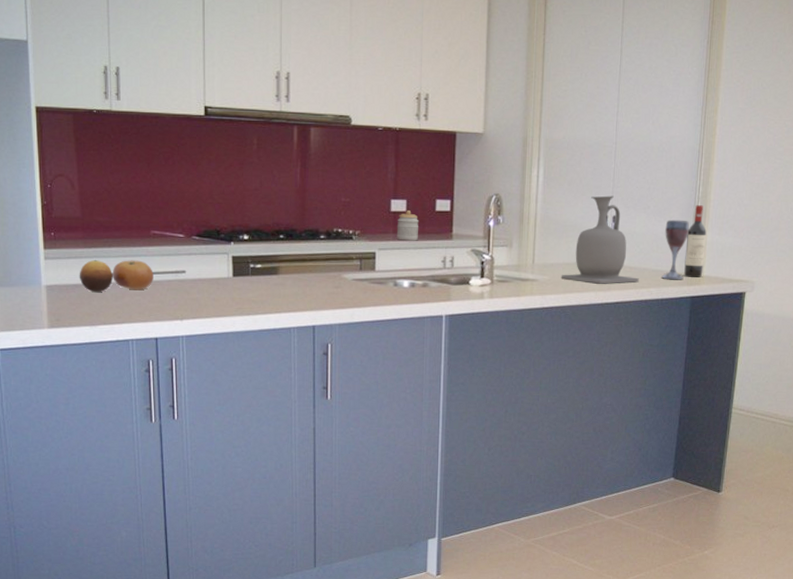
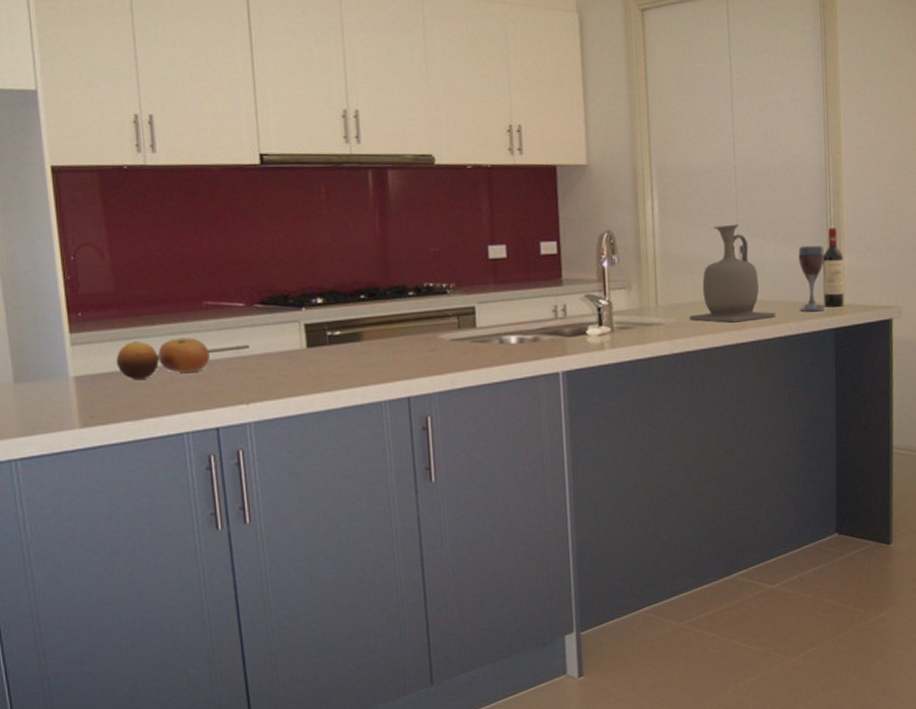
jar: present [396,210,420,241] -> none [496,256,523,291]

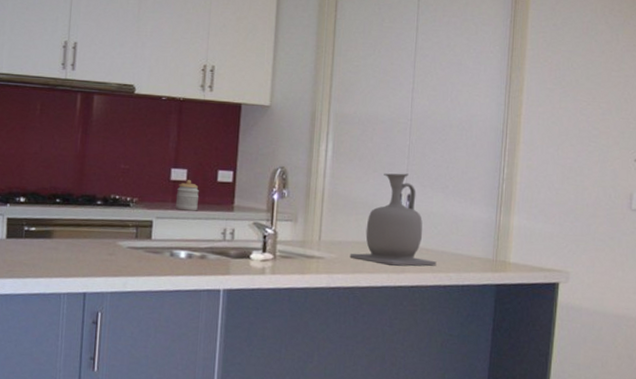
jar: none [496,256,523,291] -> present [175,180,200,211]
cup: present [798,245,825,312] -> none [461,201,494,266]
wine bottle: present [822,228,845,307] -> none [488,187,513,264]

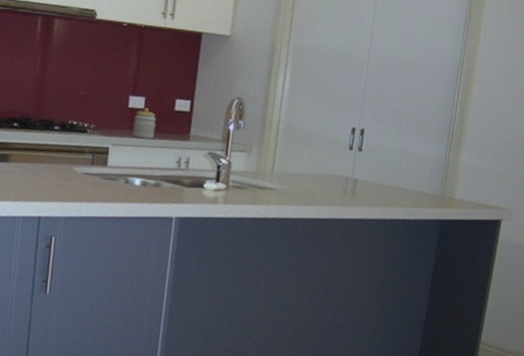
vase: present [349,173,437,267] -> none [301,107,385,201]

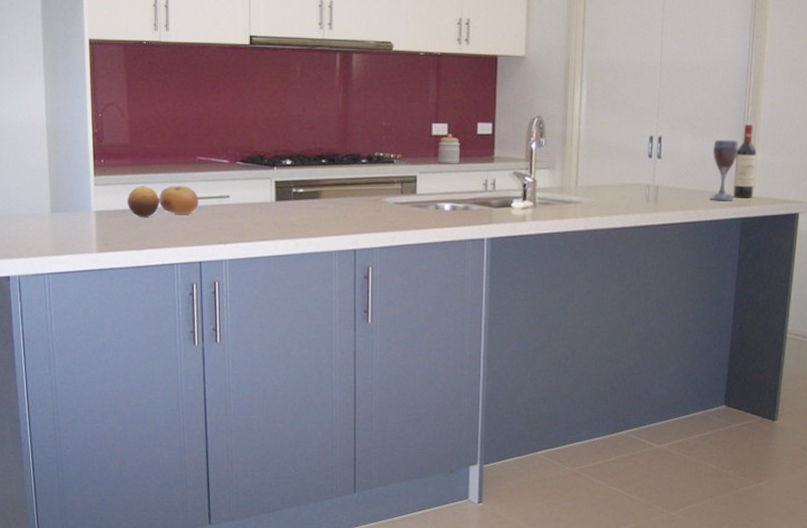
cup: none [408,137,444,202] -> present [709,139,739,201]
wine bottle: none [434,124,462,201] -> present [733,125,757,198]

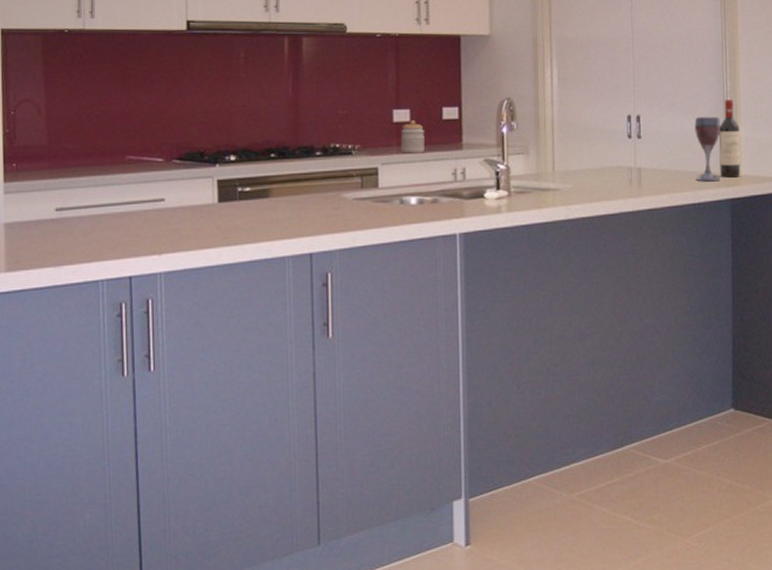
fruit: present [127,186,159,218] -> none [43,192,82,229]
fruit: present [159,185,198,215] -> none [81,189,128,224]

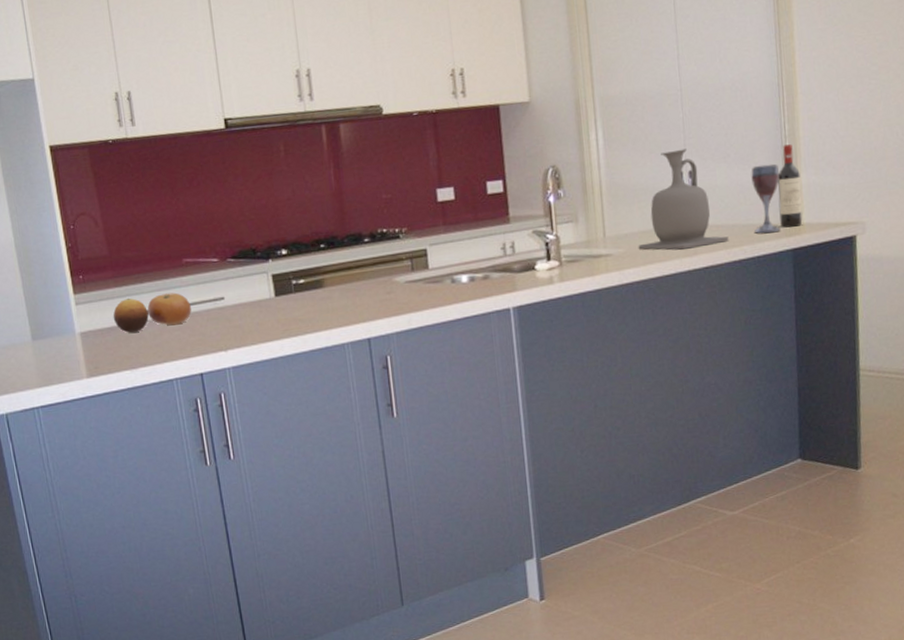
fruit: none [43,192,82,229] -> present [113,298,149,334]
fruit: none [81,189,128,224] -> present [147,292,192,326]
jar: present [400,120,425,153] -> none [445,198,472,233]
vase: none [585,94,672,190] -> present [638,148,729,250]

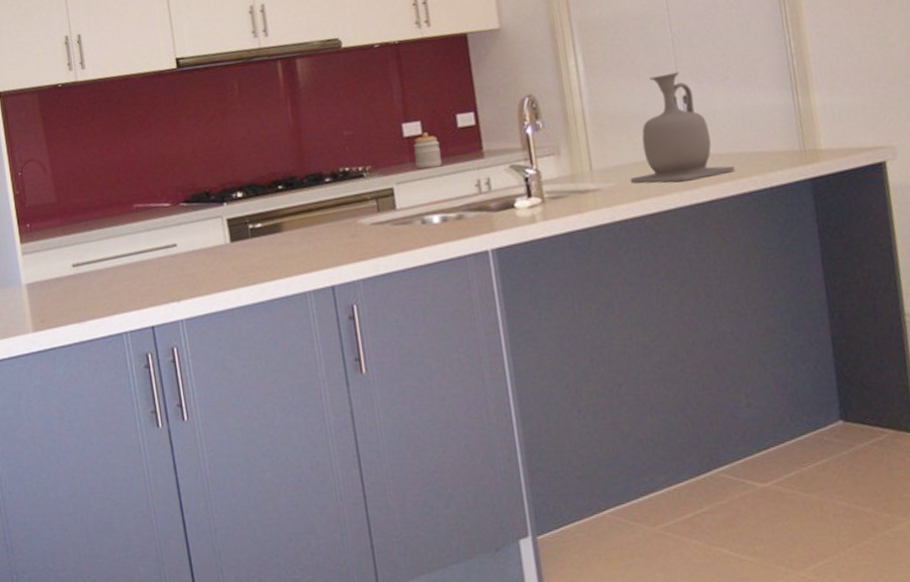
fruit: present [113,298,149,334] -> none [60,247,98,284]
fruit: present [147,292,192,326] -> none [96,240,142,275]
jar: none [445,198,472,233] -> present [412,132,442,170]
cup: present [751,164,781,234] -> none [754,85,796,163]
wine bottle: present [778,144,803,228] -> none [786,63,820,155]

